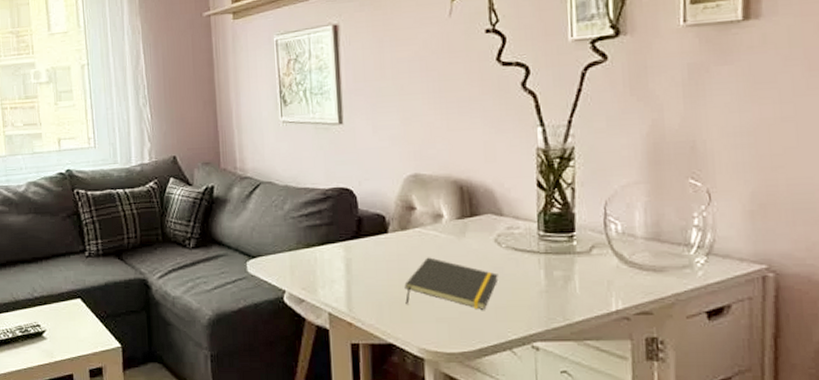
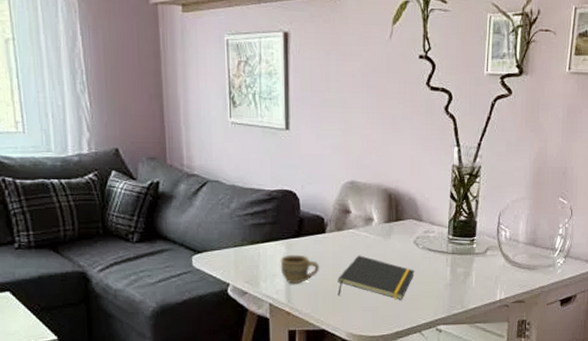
cup: none [338,258,384,291] -> present [280,254,320,284]

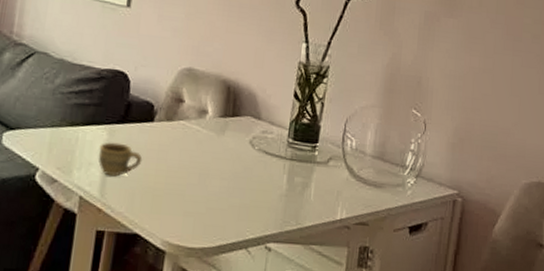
notepad: present [338,255,415,300] -> none [158,150,247,208]

